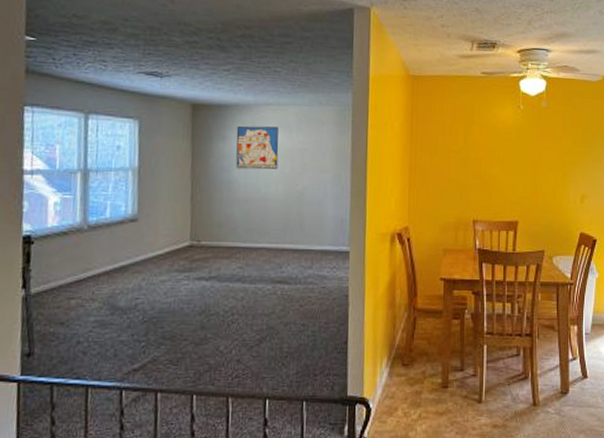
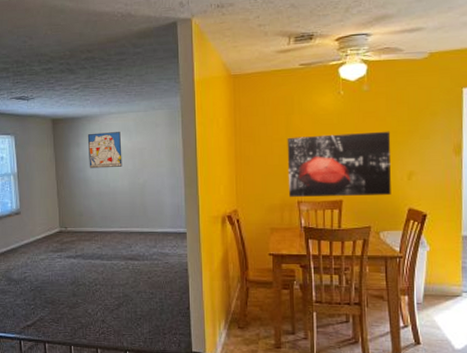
wall art: none [464,149,566,218] -> present [287,131,391,197]

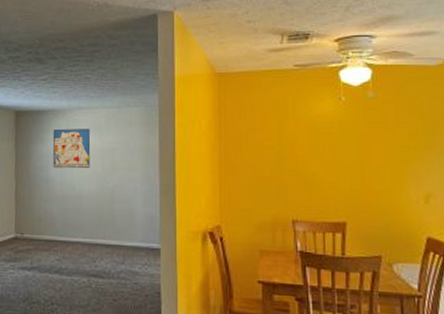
wall art: present [287,131,391,197] -> none [279,144,405,220]

